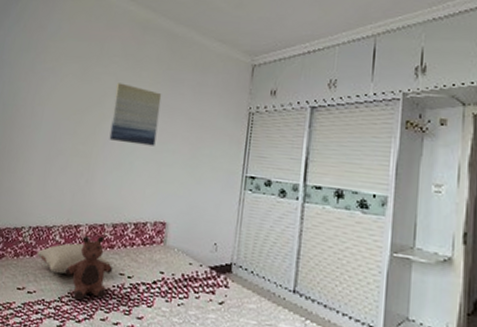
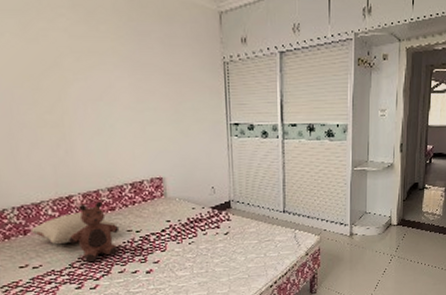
wall art: present [109,83,162,146] -> none [70,40,134,107]

